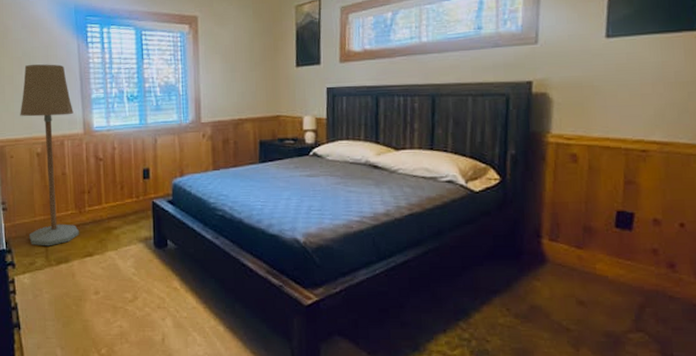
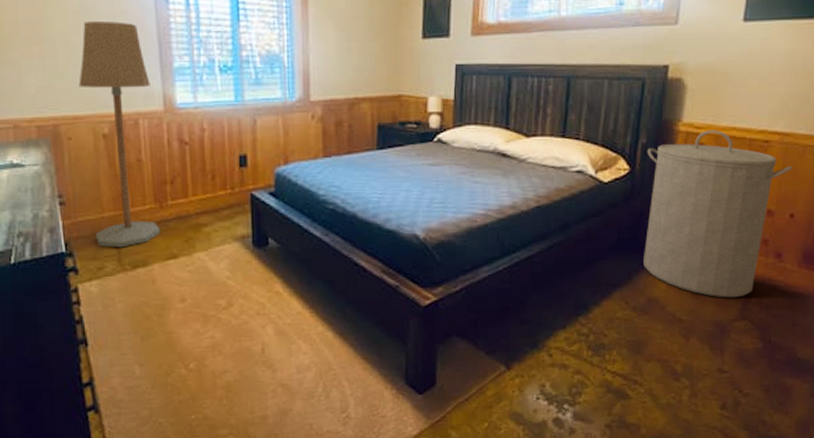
laundry hamper: none [517,140,677,308] -> present [644,130,792,298]

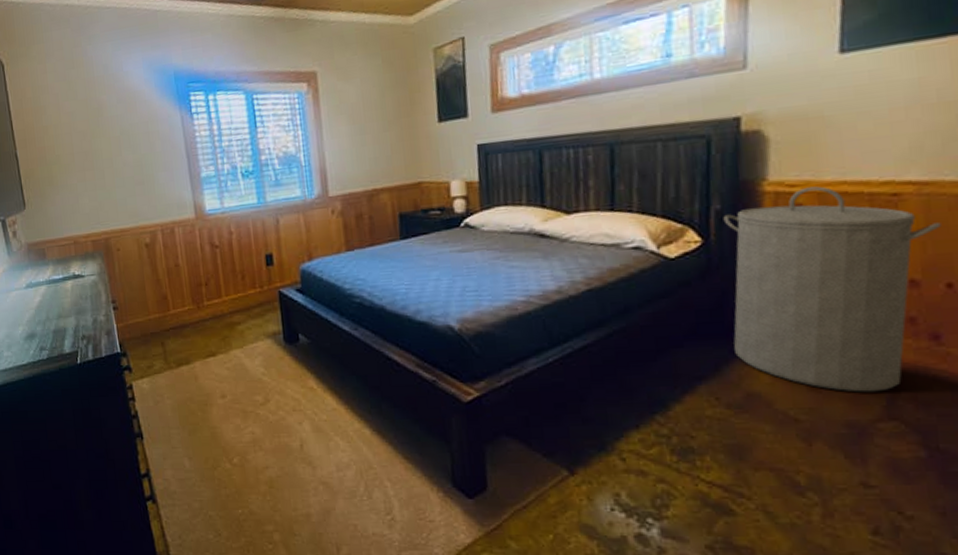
floor lamp: present [78,21,160,248] -> none [123,141,199,347]

